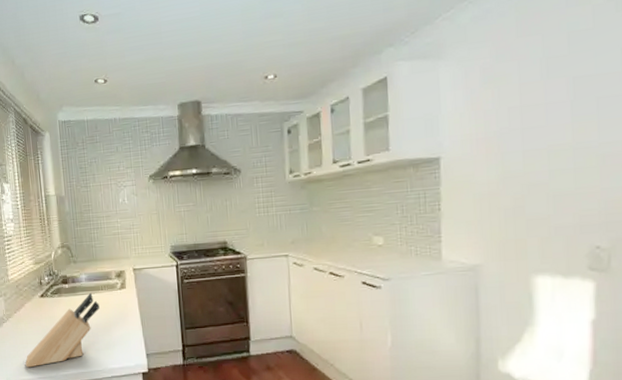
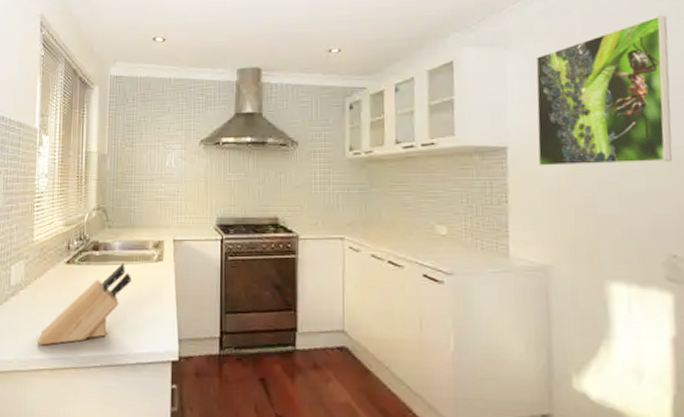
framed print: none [469,9,604,173] -> present [535,15,672,166]

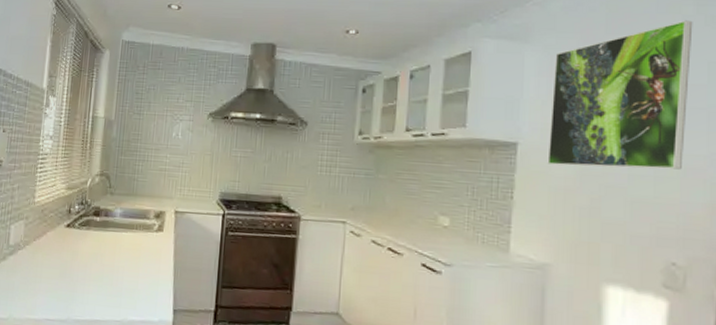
knife block: present [39,262,131,345] -> none [34,230,131,306]

